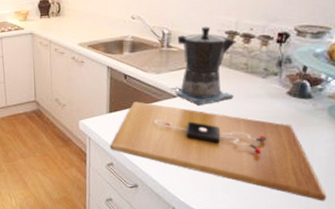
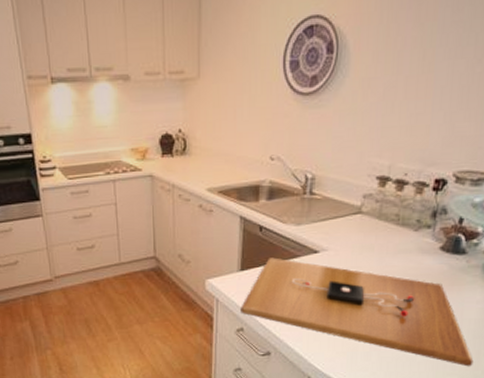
coffee maker: present [171,27,236,106] -> none [312,171,388,263]

